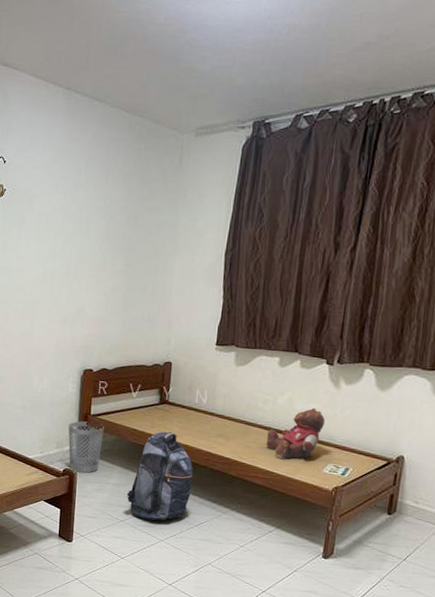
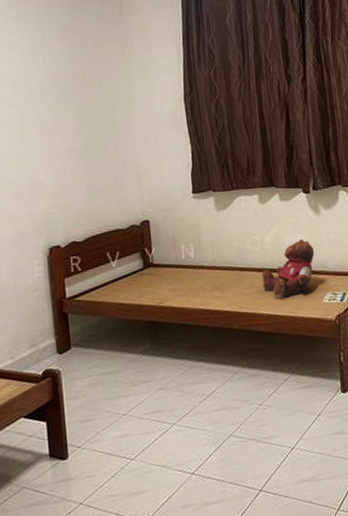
wastebasket: present [68,421,104,473] -> none [40,306,86,371]
backpack: present [126,431,194,521] -> none [124,296,197,406]

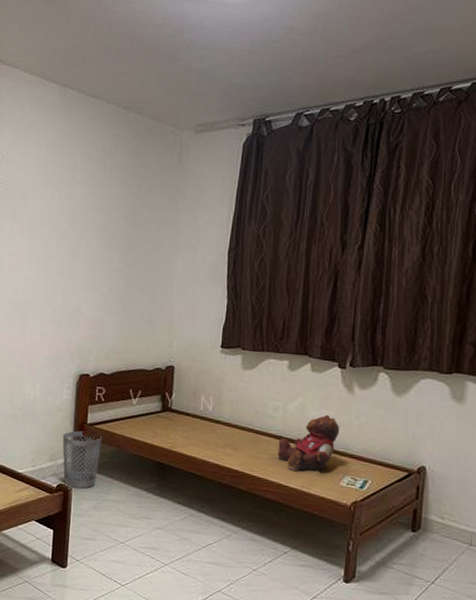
wastebasket: none [40,306,86,371] -> present [62,430,102,489]

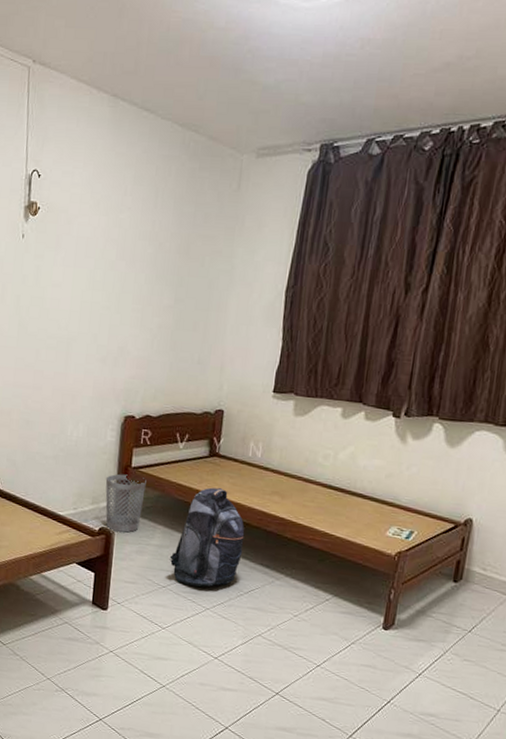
backpack: none [126,441,200,543] -> present [169,487,245,588]
teddy bear: present [277,414,340,471] -> none [325,464,390,521]

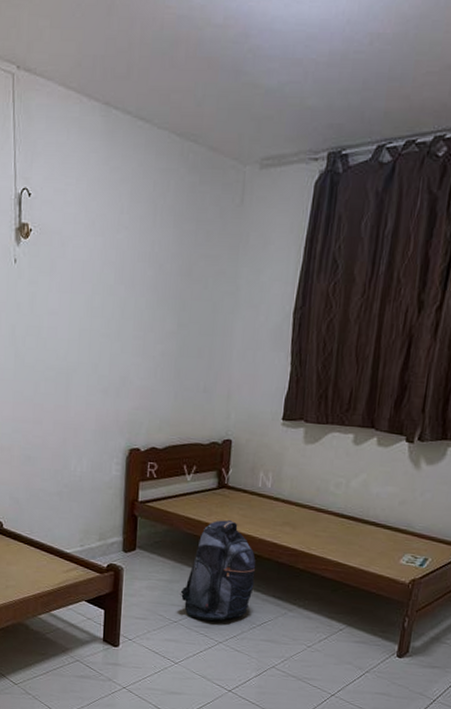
wastebasket: present [105,474,146,533] -> none [112,508,154,568]

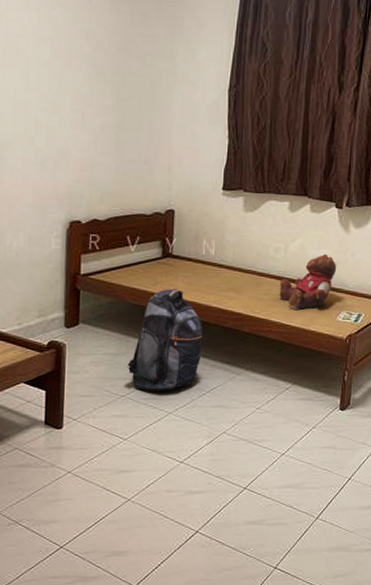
teddy bear: none [337,491,404,549] -> present [279,253,337,309]

